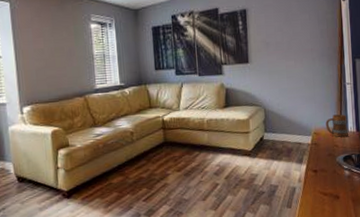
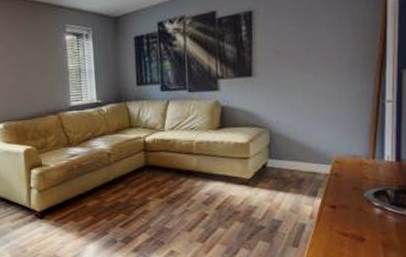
mug: present [325,114,349,138] -> none [352,139,385,168]

